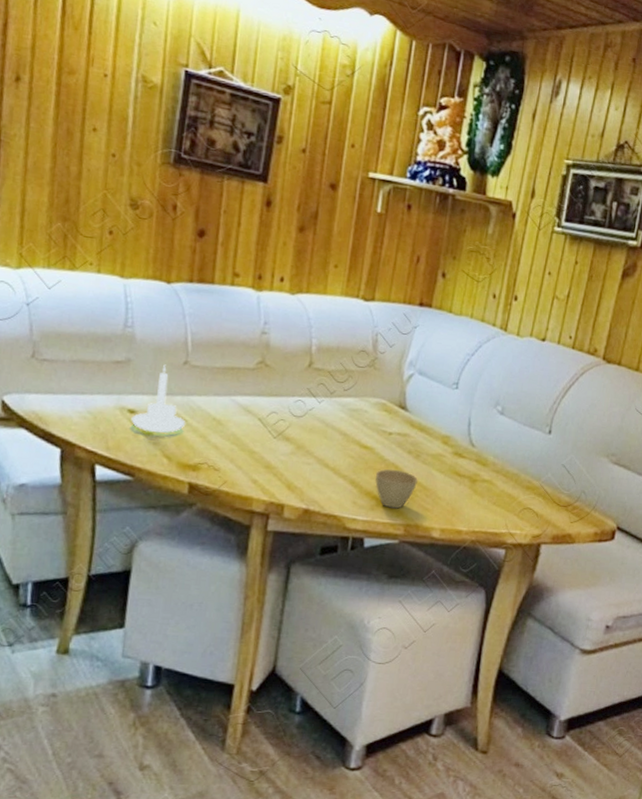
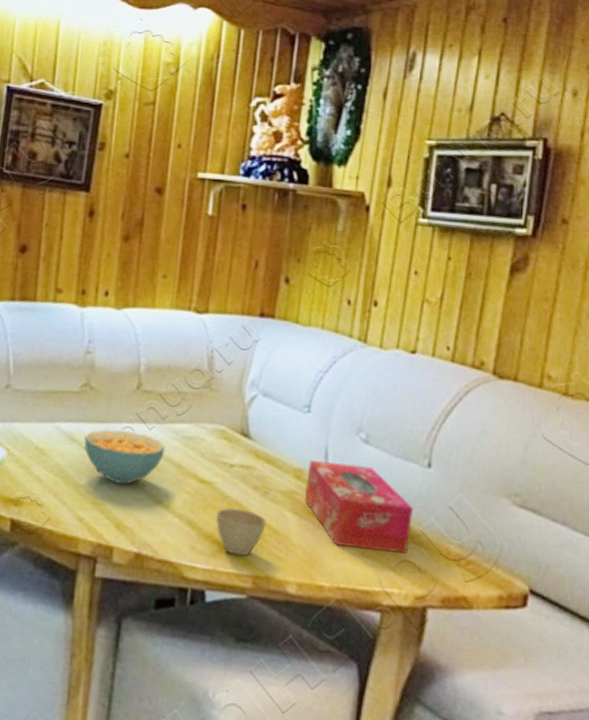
cereal bowl: none [259,402,333,451] -> present [84,429,165,485]
tissue box: none [450,429,535,502] -> present [305,460,413,554]

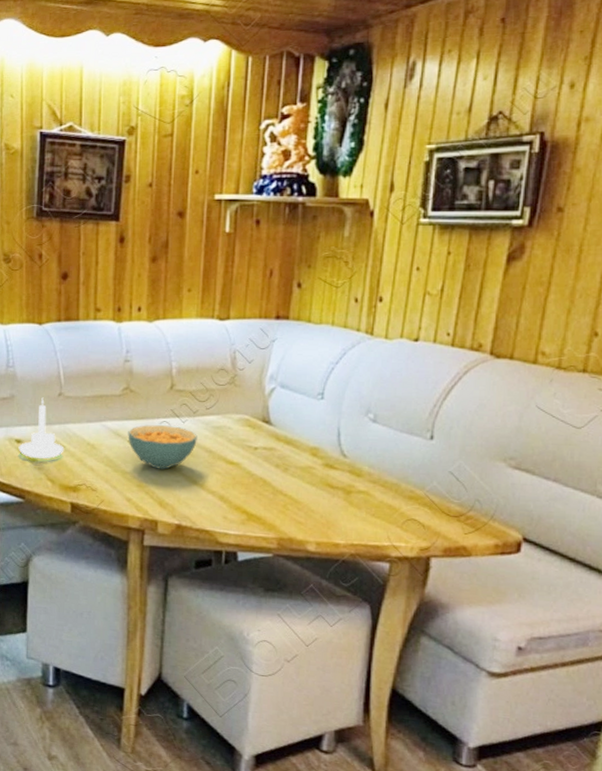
cup: present [215,508,267,556] -> none [243,483,288,523]
tissue box: present [305,460,413,554] -> none [321,440,417,513]

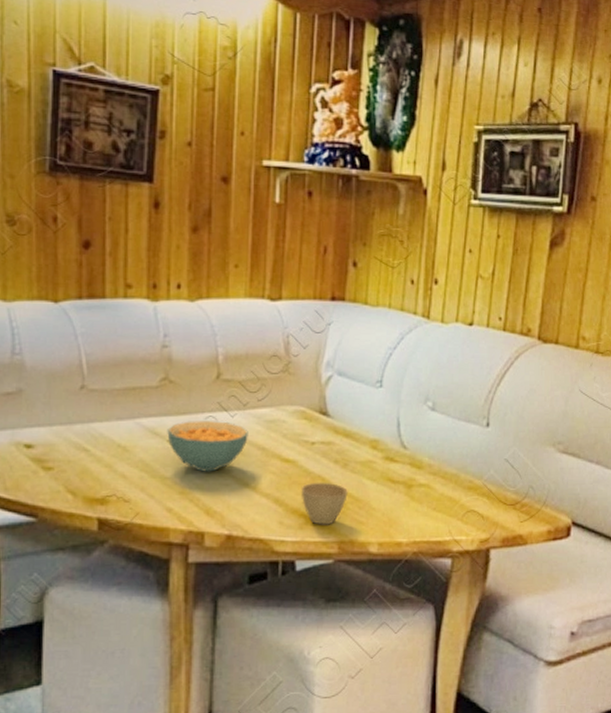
candle holder: present [18,397,65,459] -> none [28,391,89,467]
cup: none [243,483,288,523] -> present [301,482,348,525]

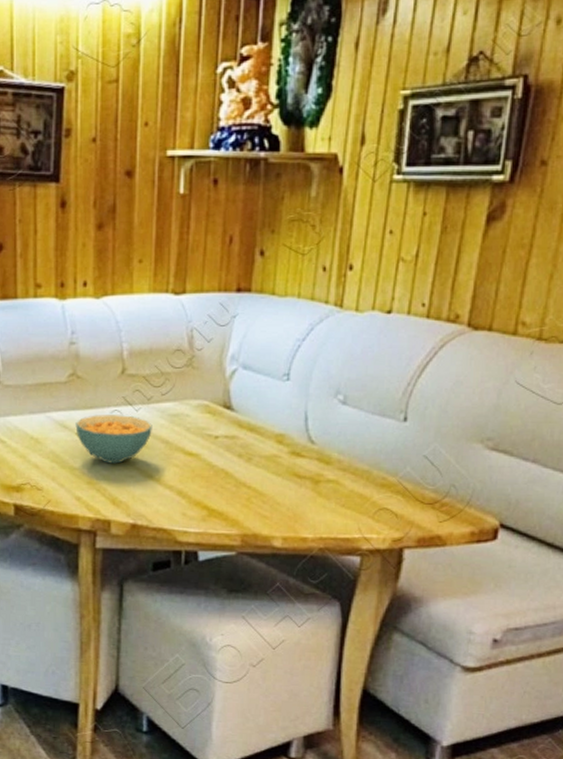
cup: present [301,482,348,525] -> none [204,475,252,518]

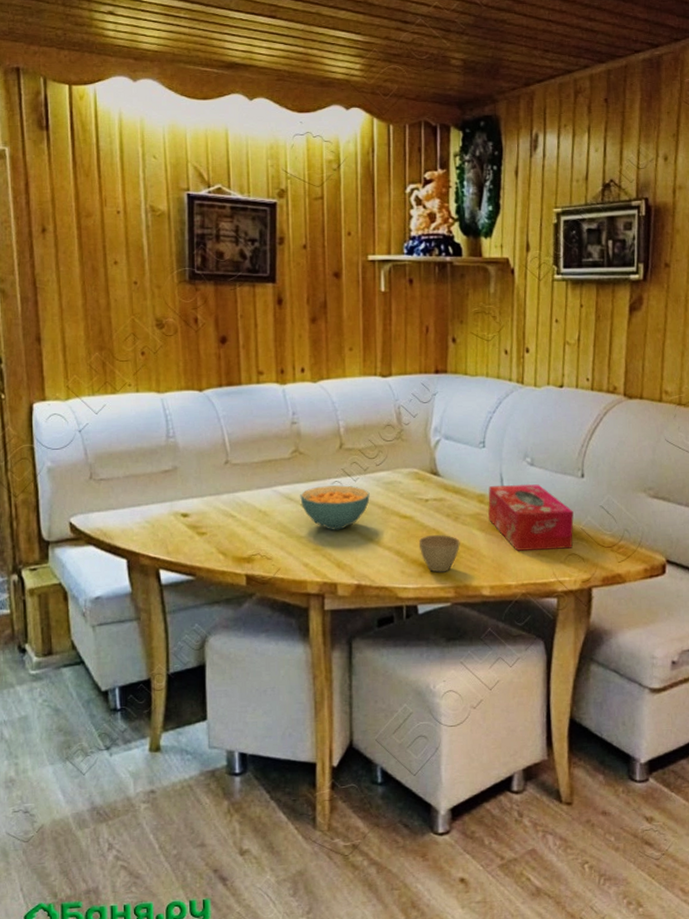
cup: none [204,475,252,518] -> present [418,534,460,573]
tissue box: none [287,424,390,502] -> present [488,484,574,552]

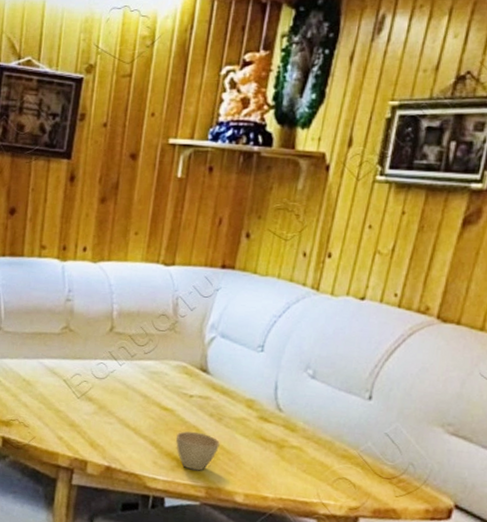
cereal bowl: present [300,485,370,530] -> none [64,365,134,411]
tissue box: present [488,484,574,552] -> none [255,392,352,472]

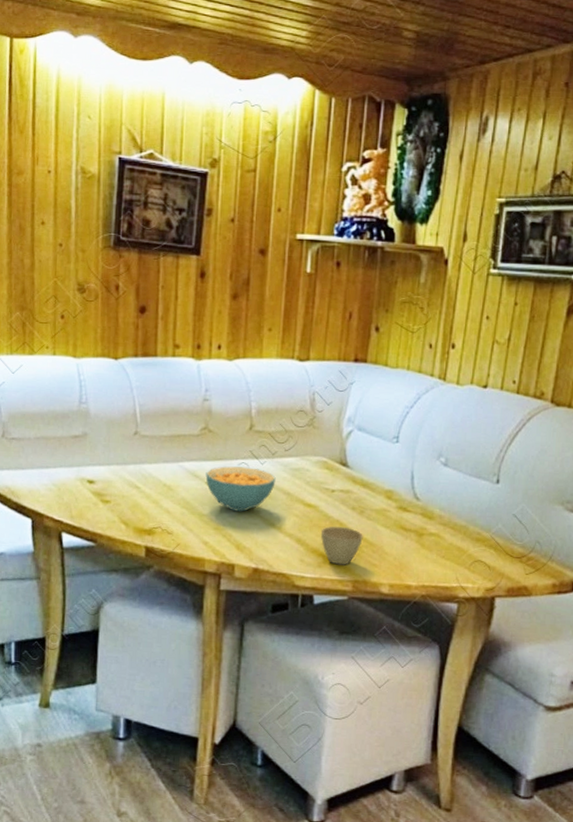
cereal bowl: none [64,365,134,411] -> present [205,466,276,512]

